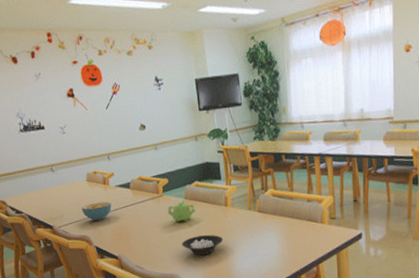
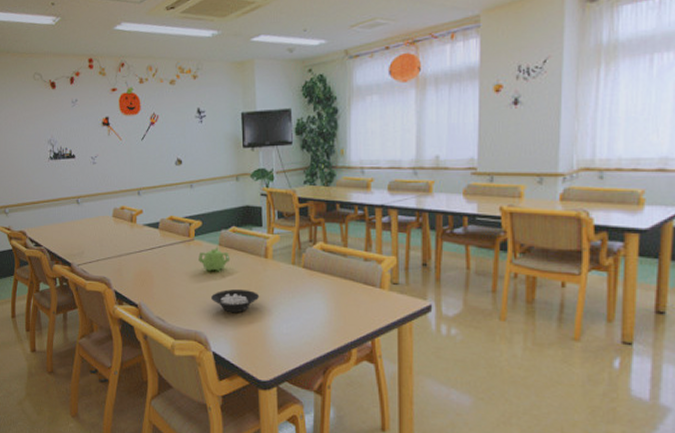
cereal bowl: present [82,201,112,221] -> none [104,241,136,262]

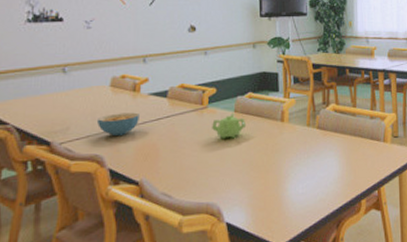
cereal bowl: none [104,241,136,262] -> present [97,112,140,137]
cereal bowl: present [211,288,260,313] -> none [225,154,276,180]

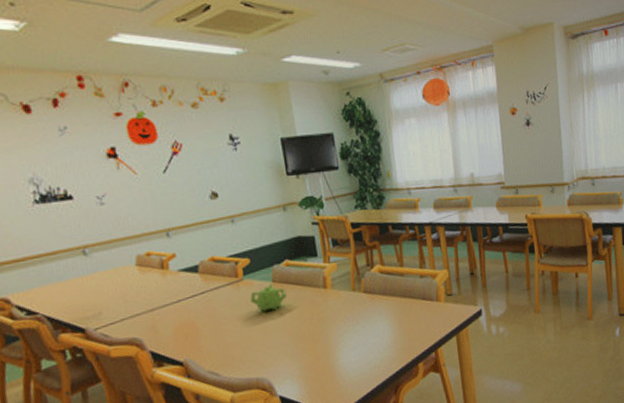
cereal bowl: present [97,112,140,137] -> none [129,291,173,318]

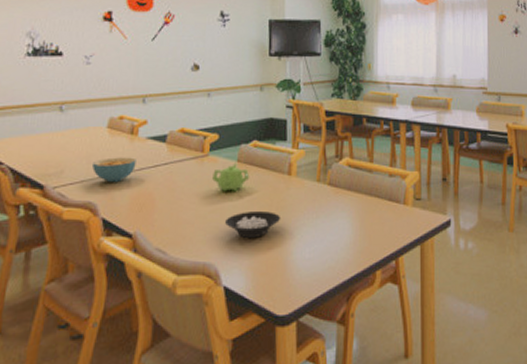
cereal bowl: none [129,291,173,318] -> present [92,157,136,183]
cereal bowl: none [270,324,324,352] -> present [225,210,281,239]

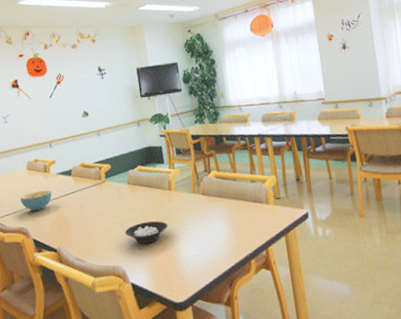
teapot: present [212,162,250,192] -> none [110,185,140,210]

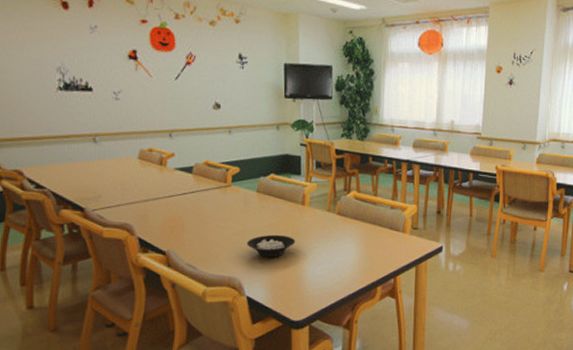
cereal bowl: present [20,190,52,212] -> none [127,185,166,208]

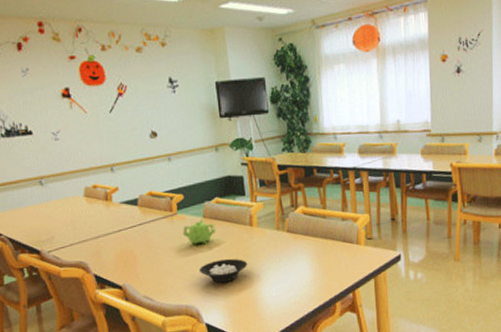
teapot: none [235,192,268,218] -> present [183,218,217,245]

